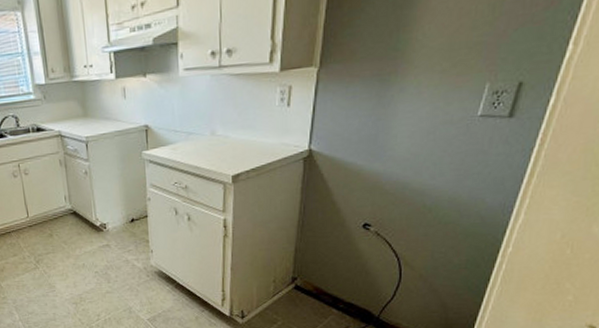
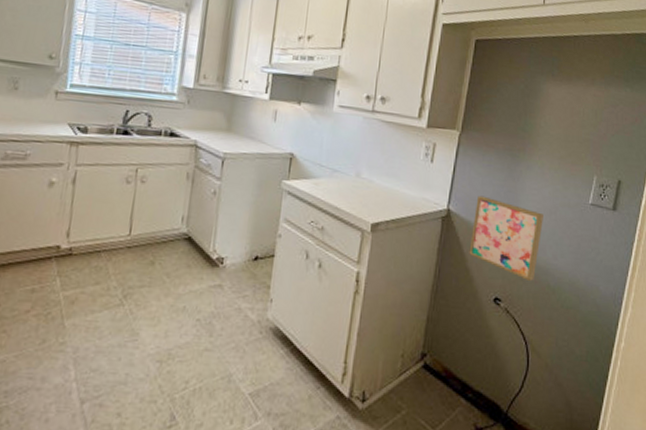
wall art: none [334,129,420,205] -> present [469,195,544,282]

